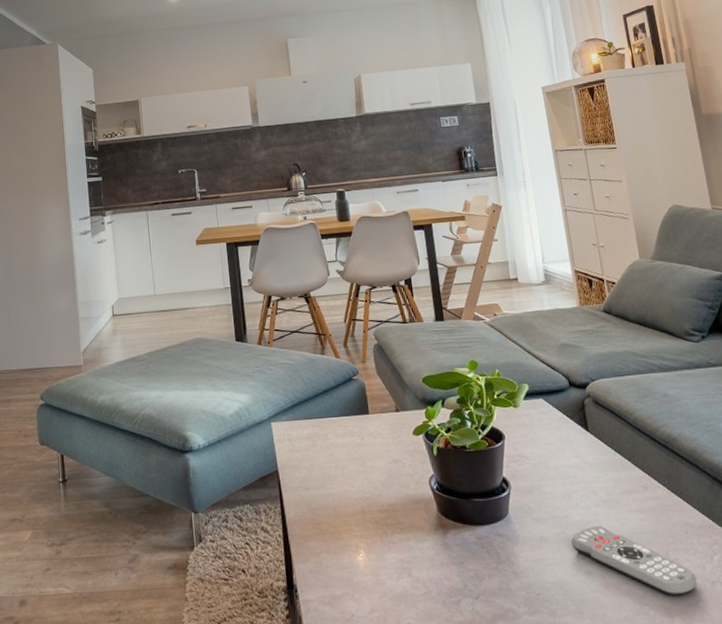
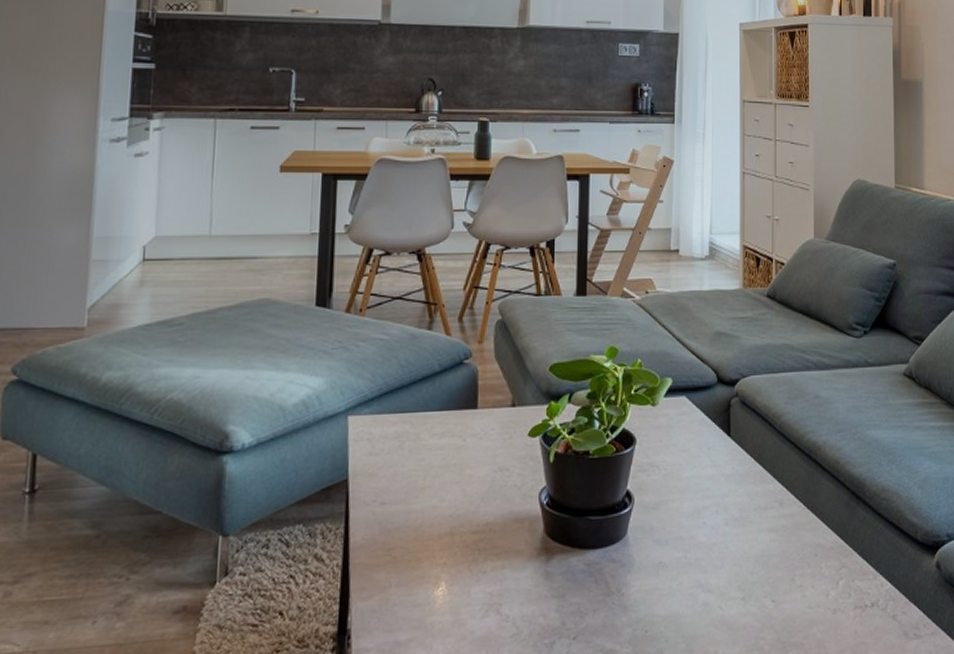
remote control: present [570,526,697,596] -> none [692,548,819,628]

